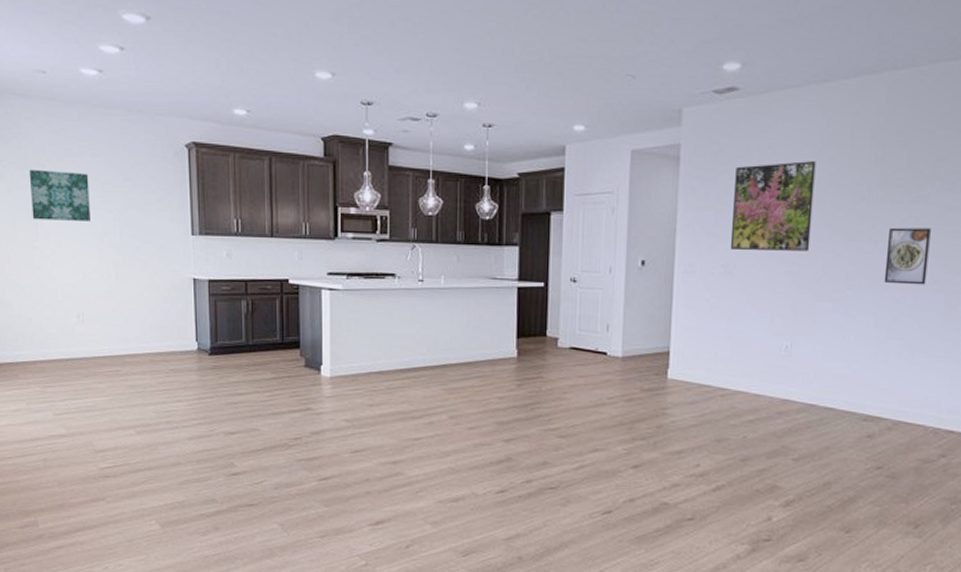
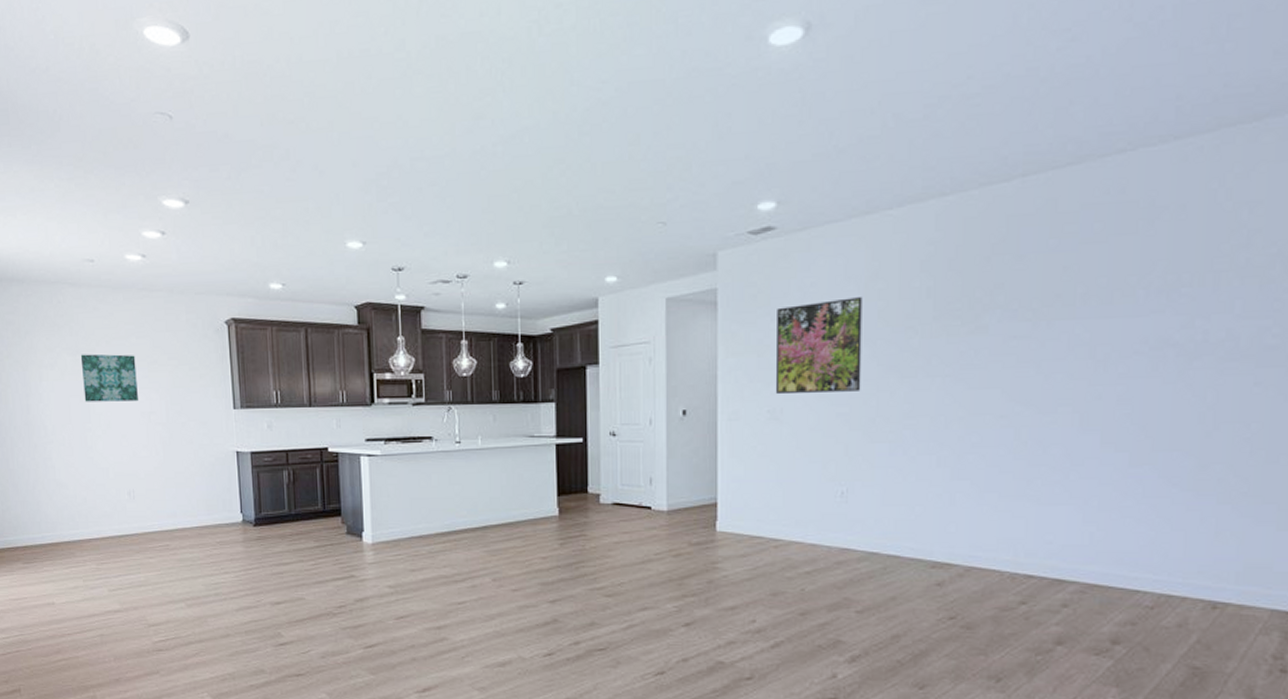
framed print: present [884,227,931,285] -> none [944,360,993,421]

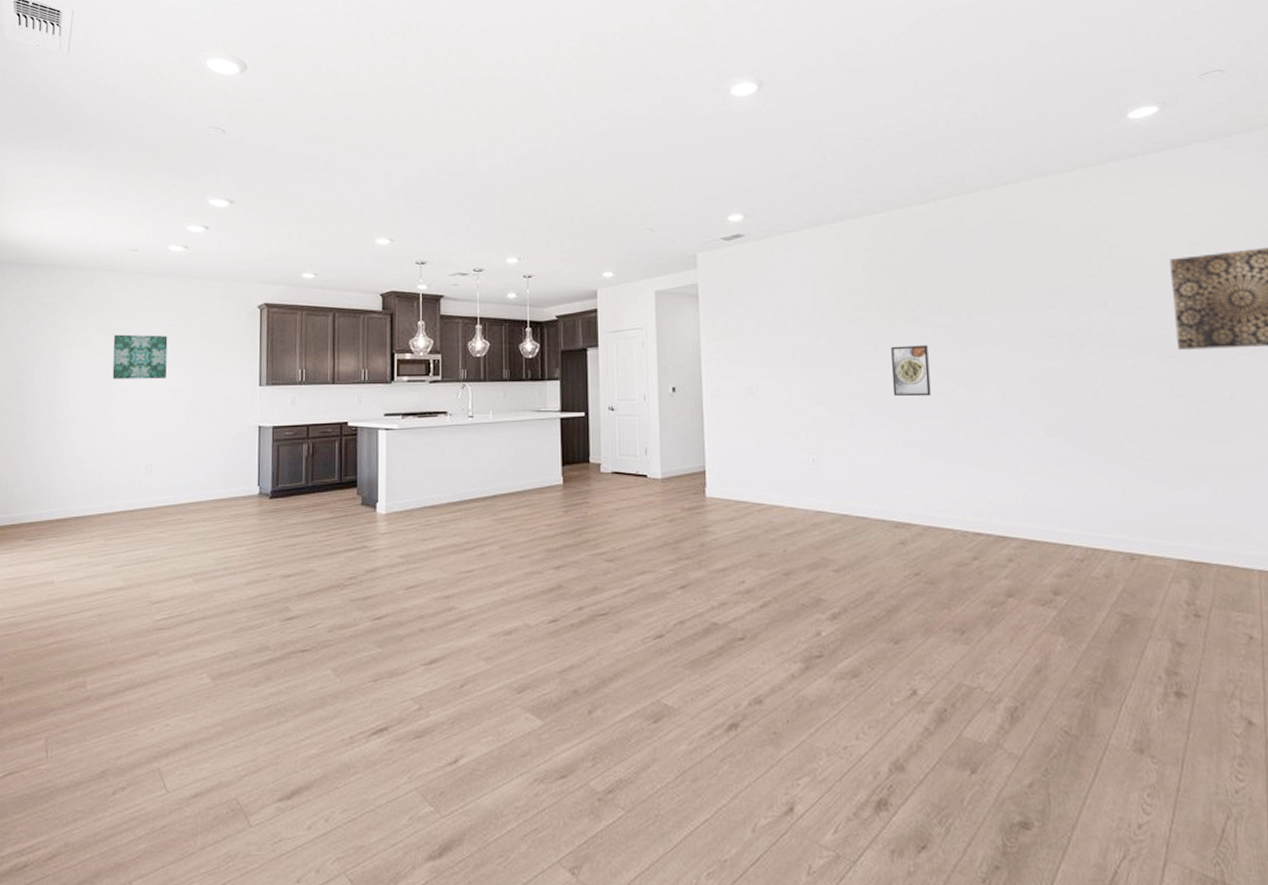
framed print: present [775,297,862,395] -> none [749,293,823,374]
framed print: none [944,360,993,421] -> present [891,345,931,397]

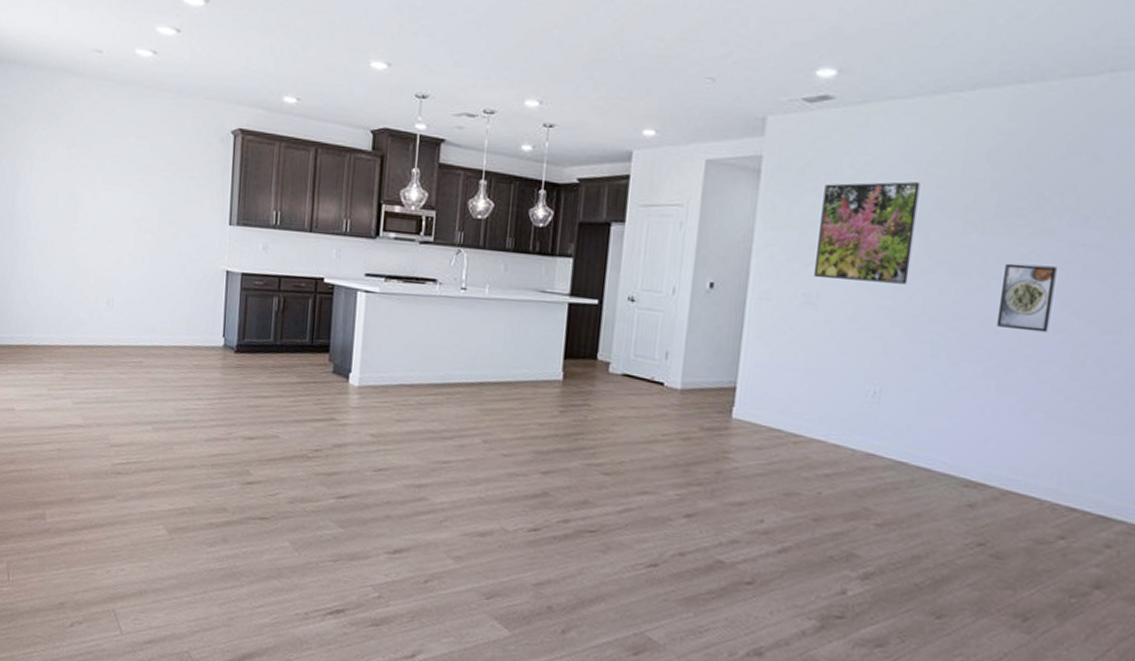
wall art: present [112,334,168,380] -> none [74,149,133,205]
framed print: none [749,293,823,374] -> present [813,181,920,284]

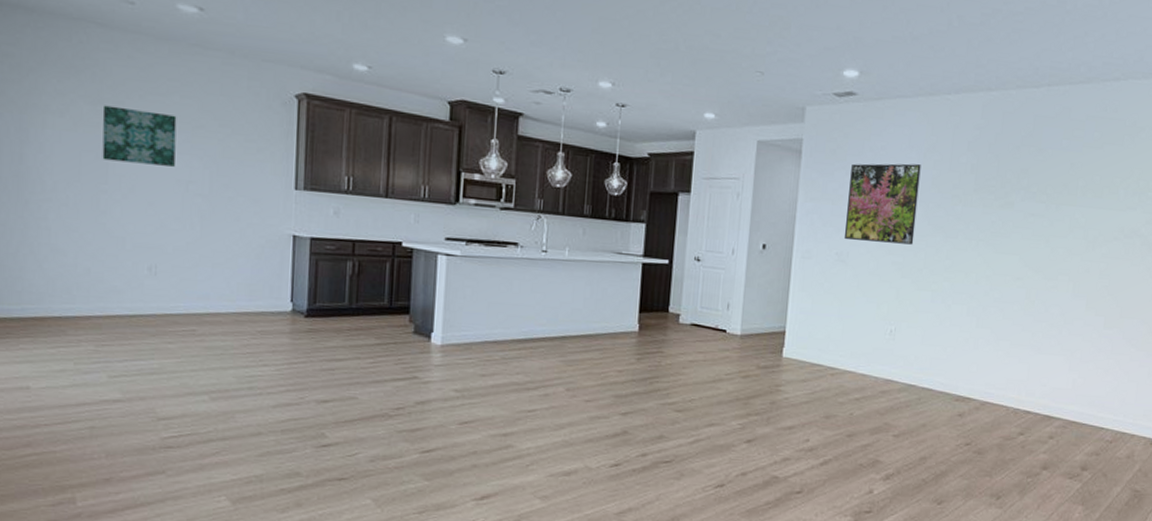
wall art: none [74,149,133,205] -> present [102,105,177,167]
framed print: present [996,263,1057,333] -> none [975,228,1015,281]

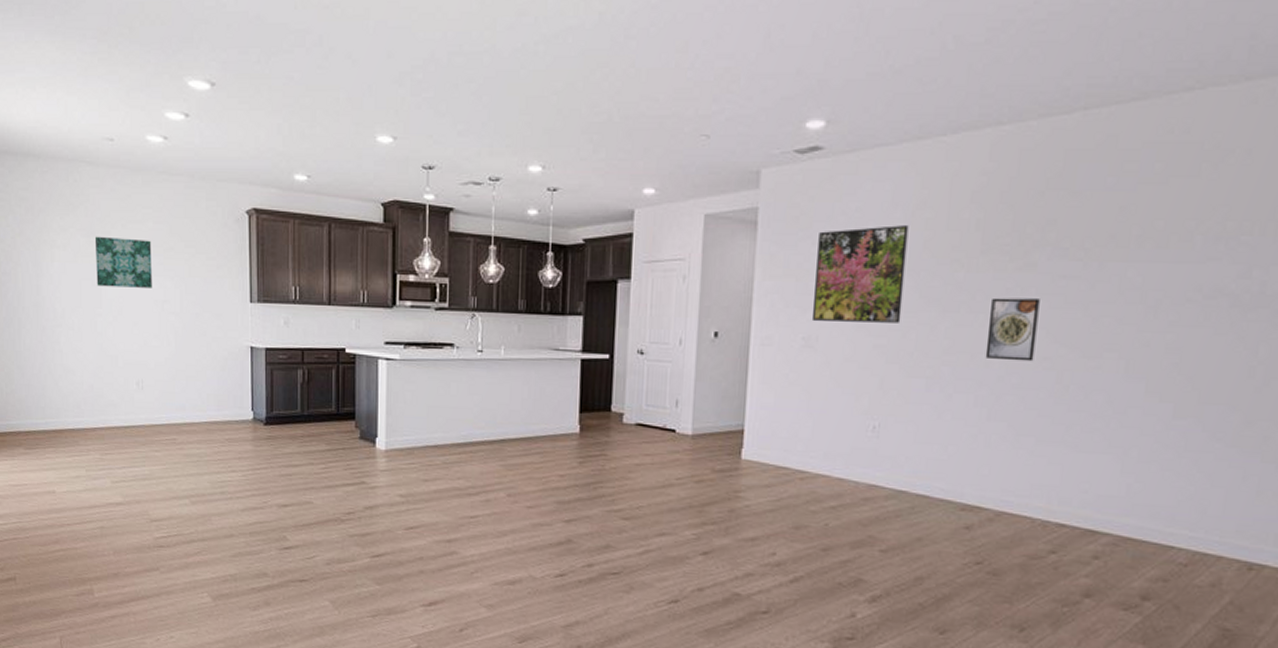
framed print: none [975,228,1015,281] -> present [985,297,1040,362]

